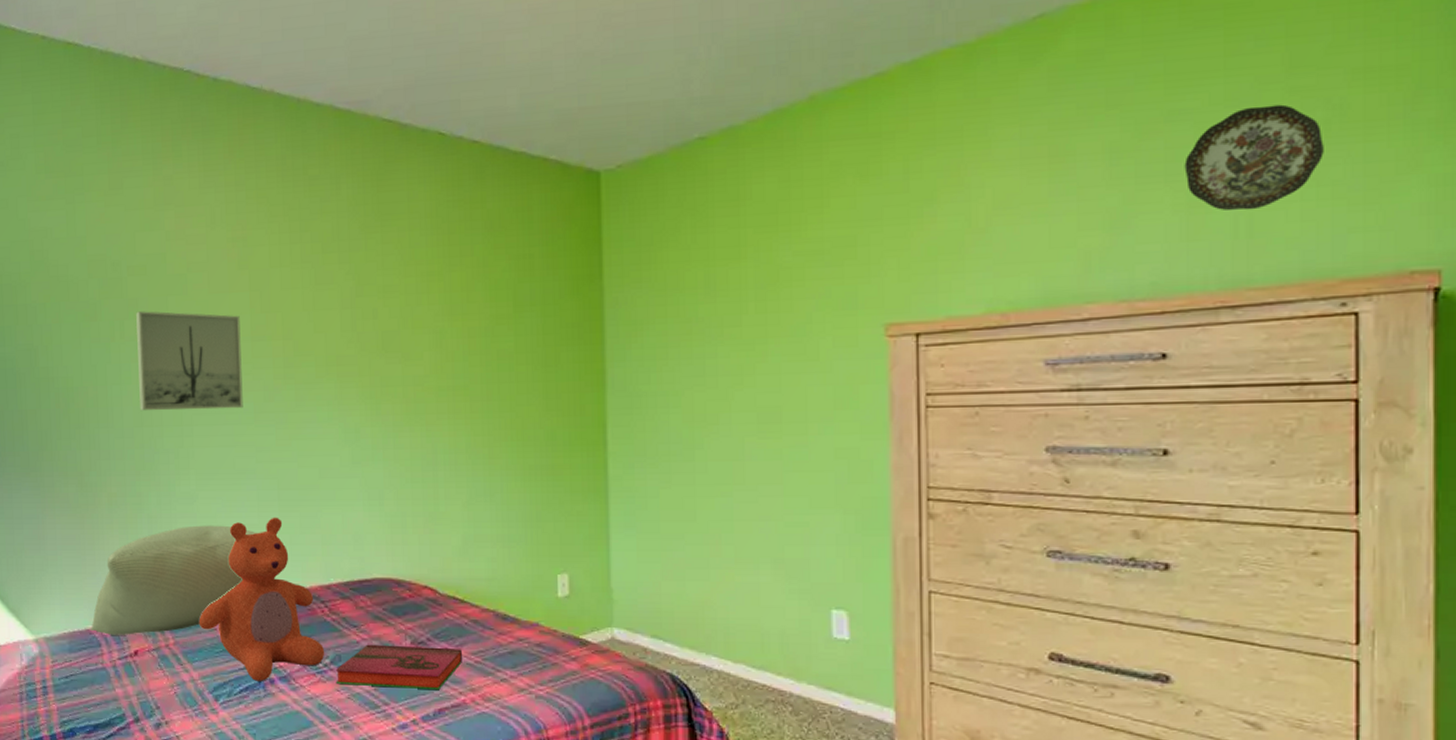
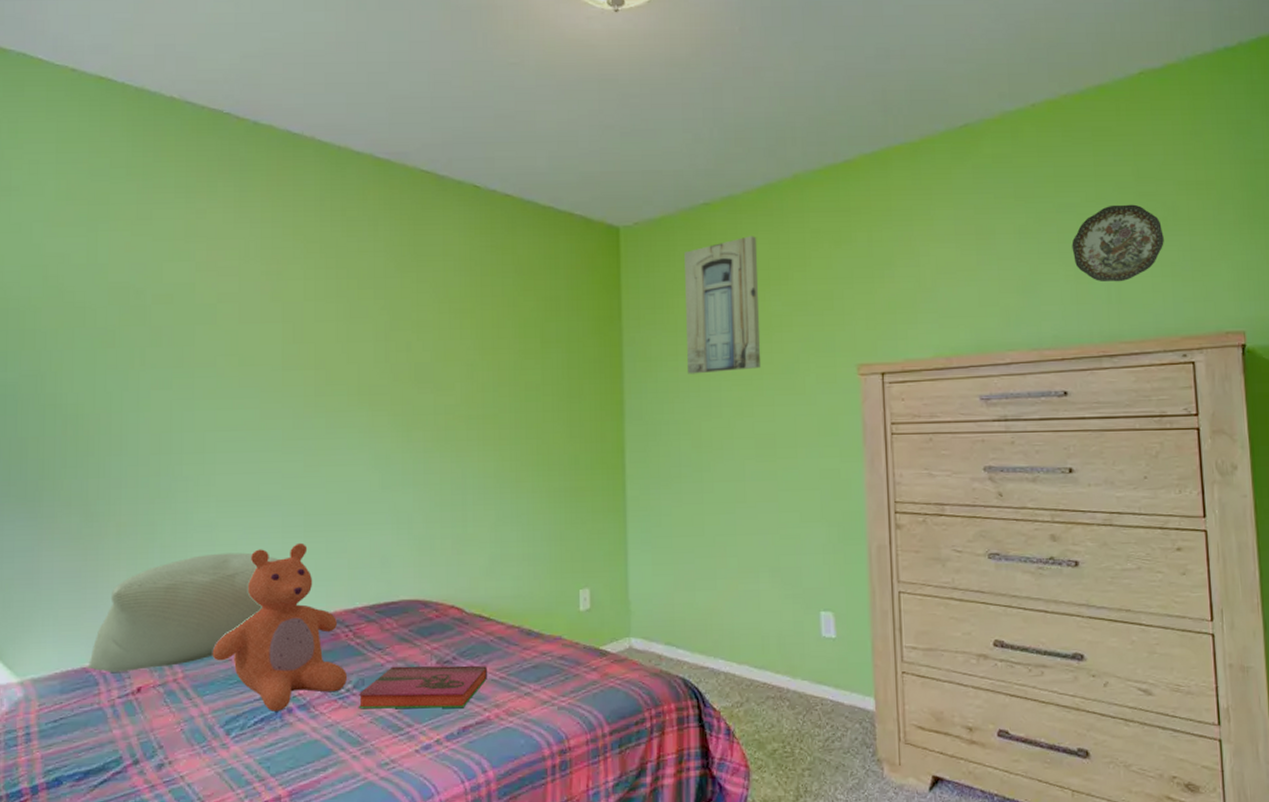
wall art: present [136,311,243,411] -> none [158,339,271,439]
wall art: none [676,173,766,339] -> present [684,236,762,374]

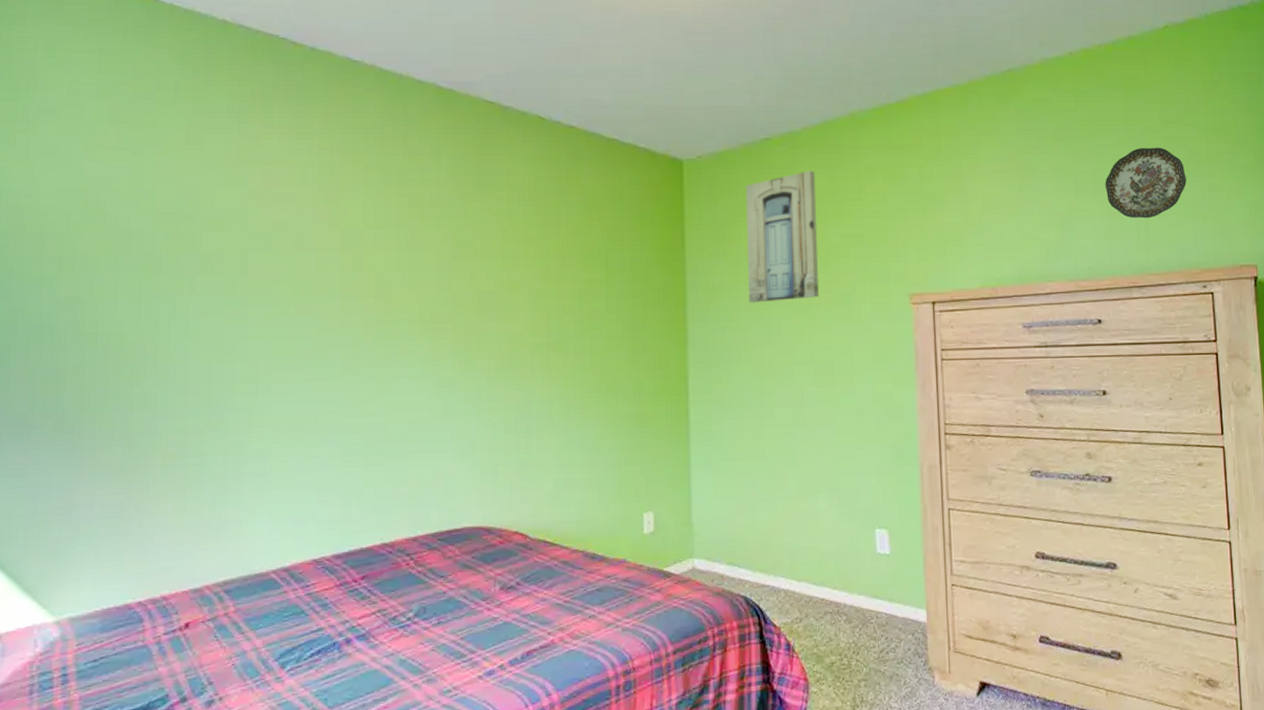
pillow: present [87,552,280,672] -> none [130,482,338,609]
teddy bear: present [212,542,347,711] -> none [266,471,408,643]
hardback book: present [358,665,487,709] -> none [419,590,551,637]

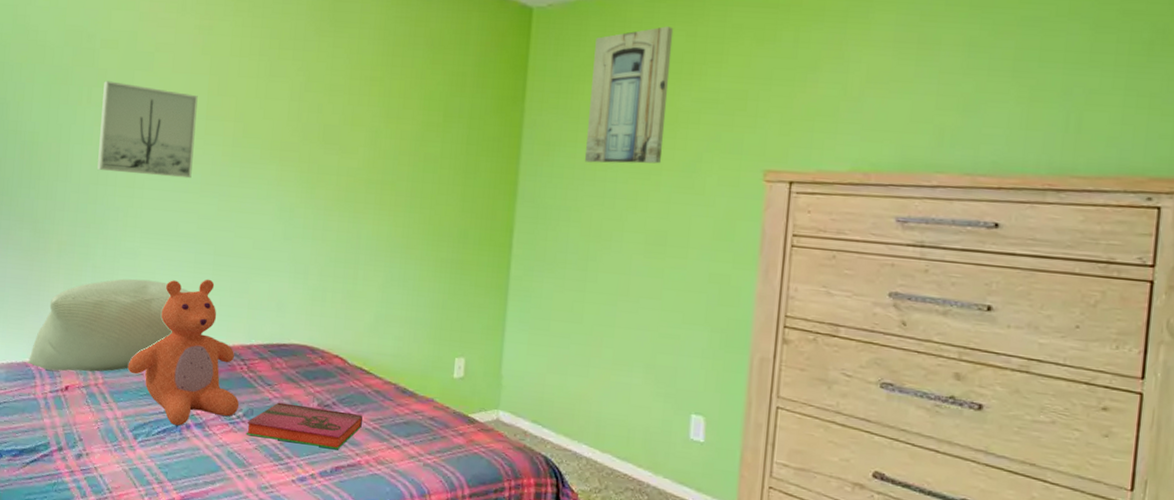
pillow: none [130,482,338,609] -> present [27,278,191,372]
wall art: none [209,266,329,368] -> present [97,81,198,179]
teddy bear: none [266,471,408,643] -> present [127,279,239,426]
hardback book: none [419,590,551,637] -> present [246,402,363,450]
decorative plate: present [1105,147,1187,219] -> none [1029,22,1147,110]

